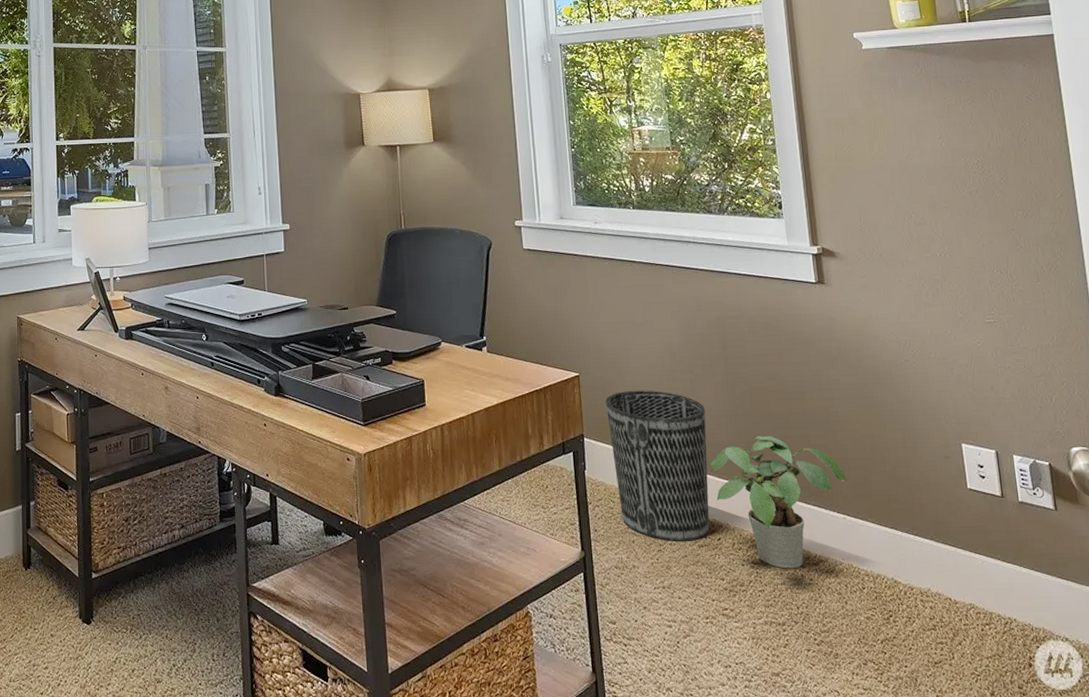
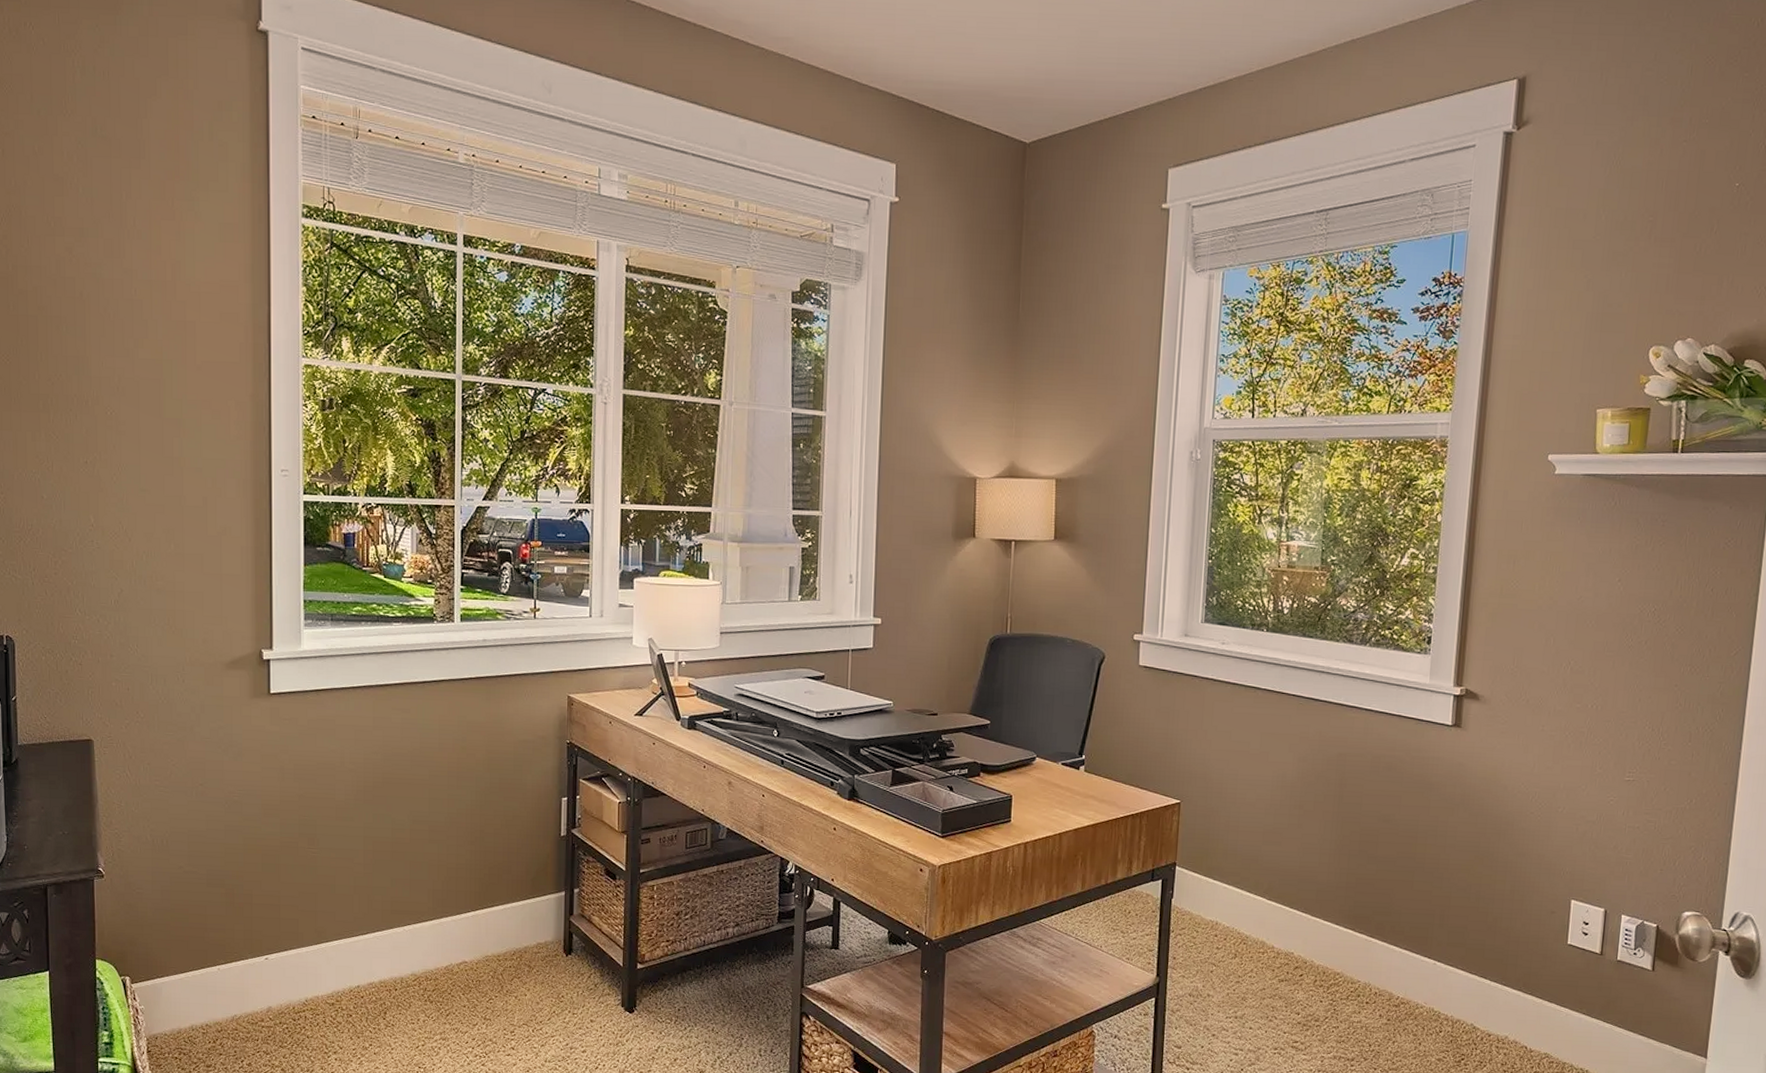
wastebasket: present [605,390,710,541] -> none [1203,822,1309,975]
potted plant: present [711,435,846,569] -> none [1305,877,1444,1009]

